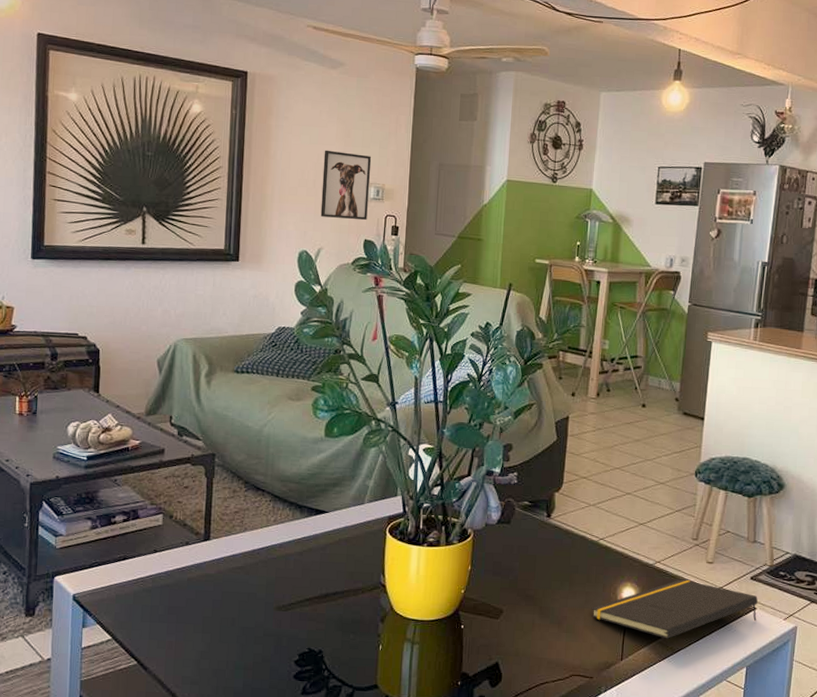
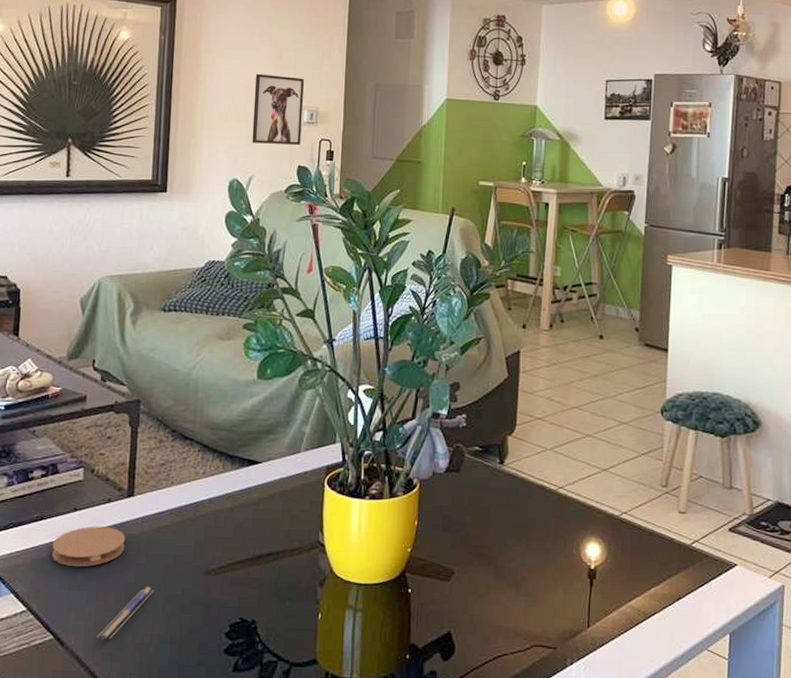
coaster: none [134,566,203,602] -> present [52,526,126,567]
pen: none [177,619,230,666] -> present [97,586,155,640]
notepad: present [591,579,758,639] -> none [552,532,738,602]

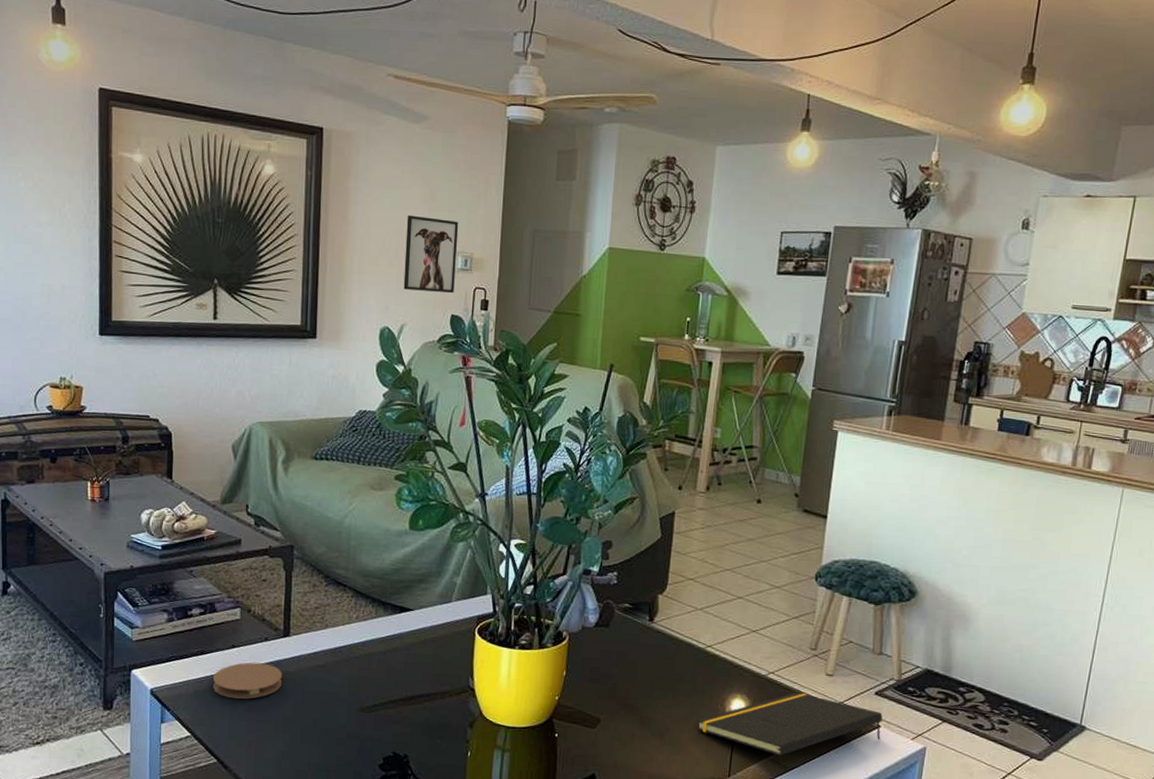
pen: present [97,586,155,640] -> none [258,719,311,766]
notepad: none [552,532,738,602] -> present [696,692,883,756]

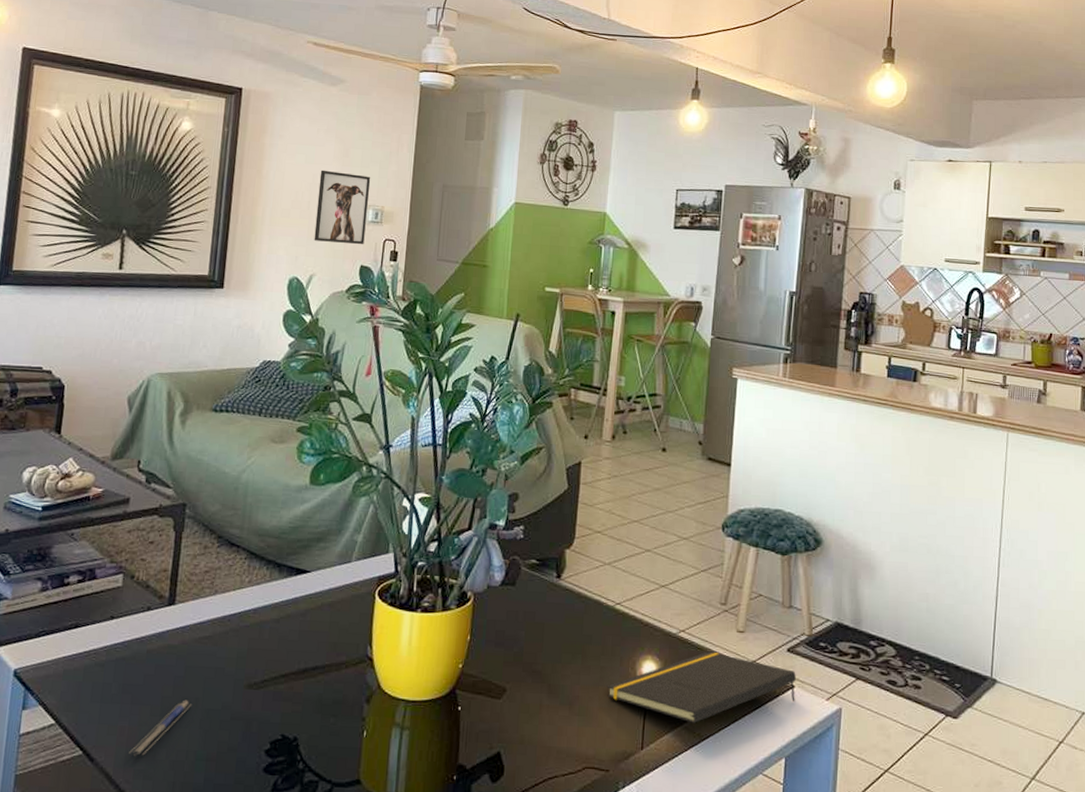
coaster: present [212,662,283,699] -> none [85,635,164,679]
pen: none [258,719,311,766] -> present [129,700,193,757]

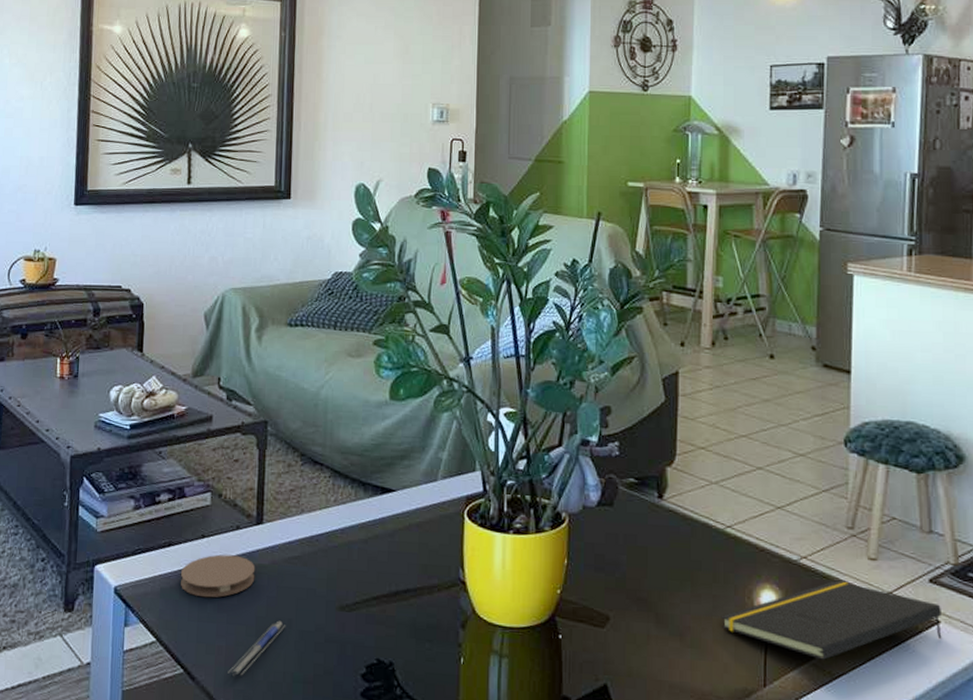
coaster: none [85,635,164,679] -> present [180,554,255,598]
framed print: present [314,170,371,245] -> none [378,69,434,147]

